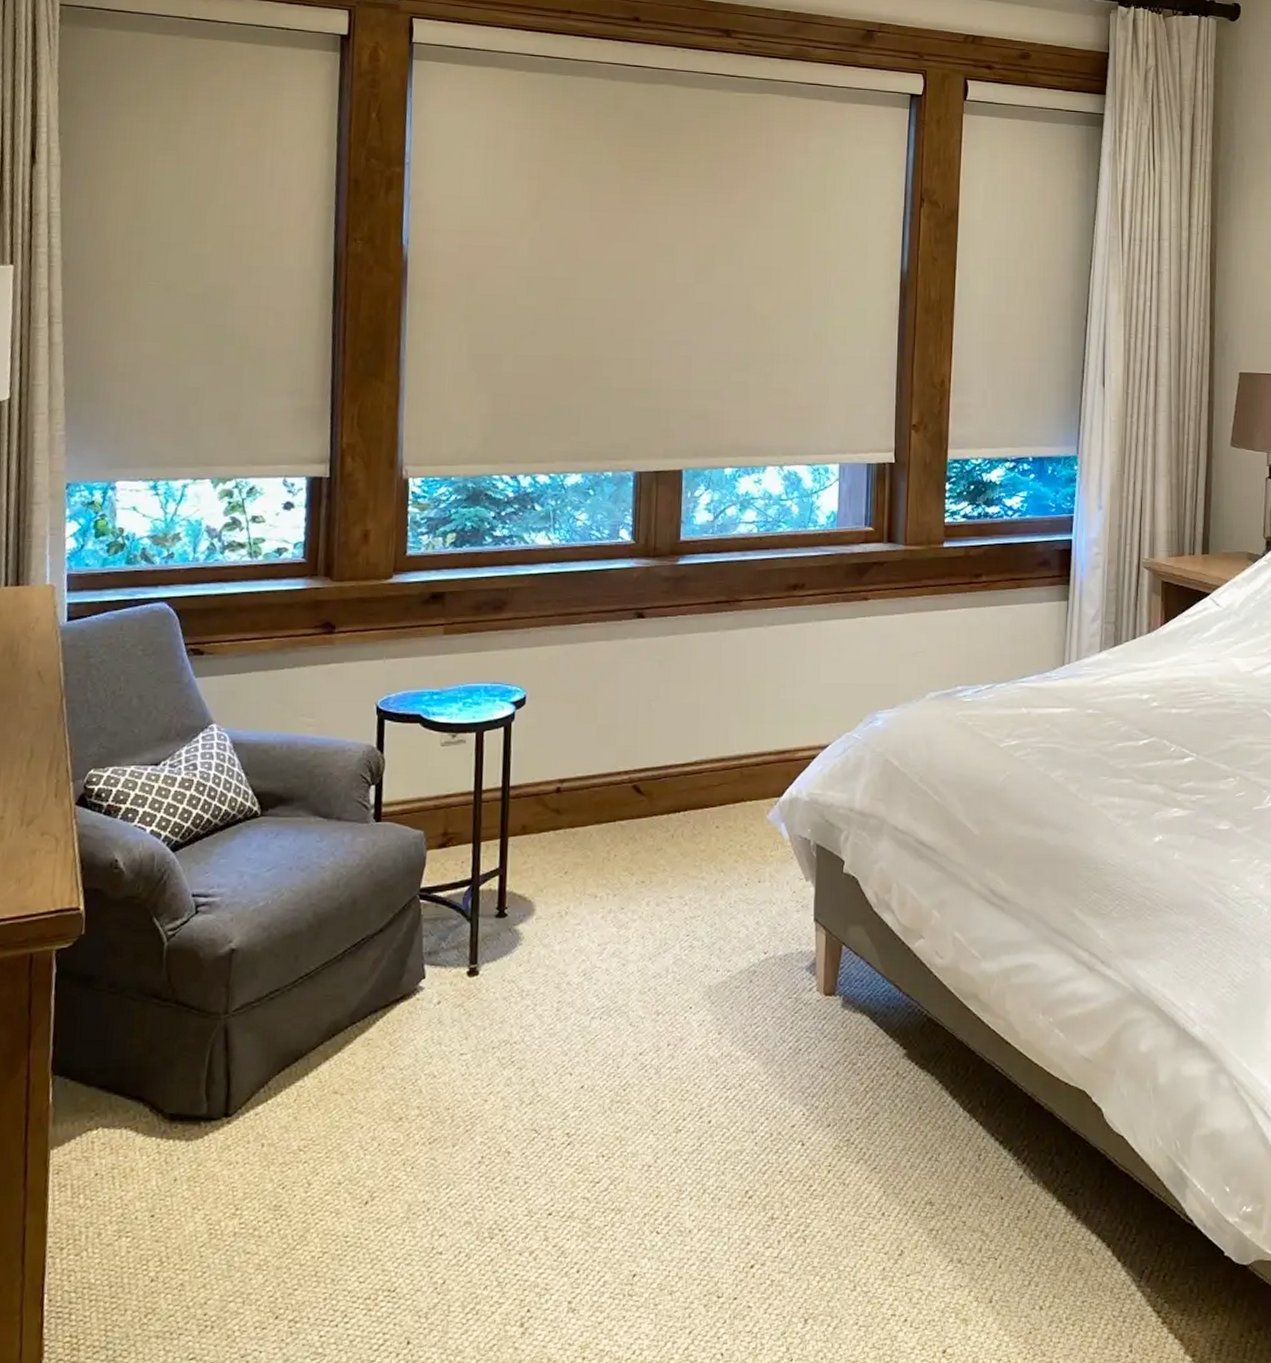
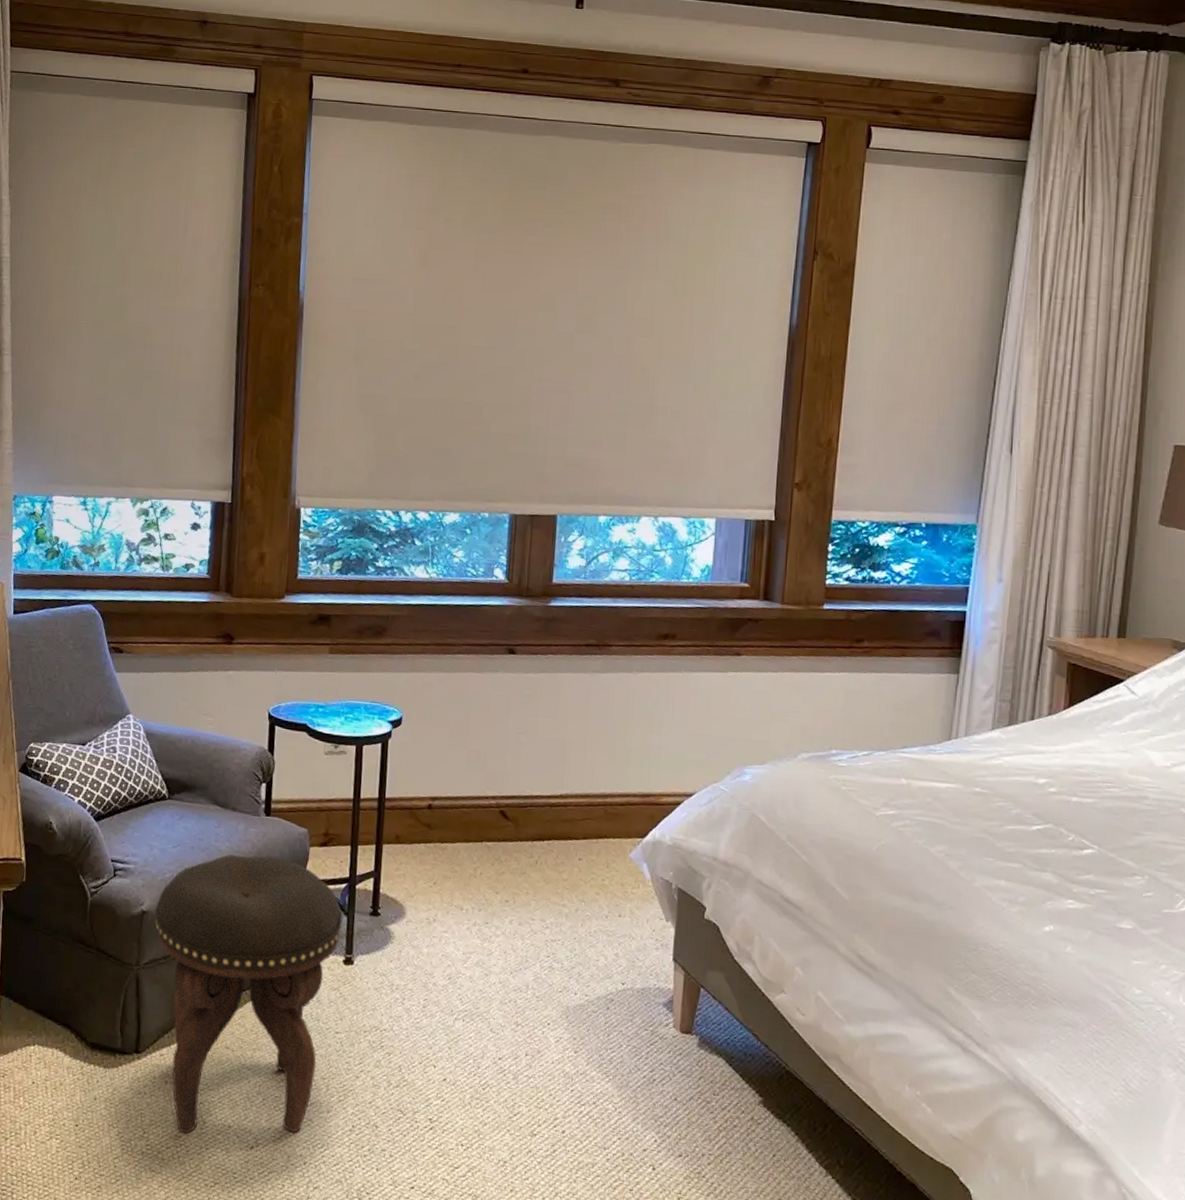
footstool: none [245,866,465,1202] -> present [154,854,343,1135]

